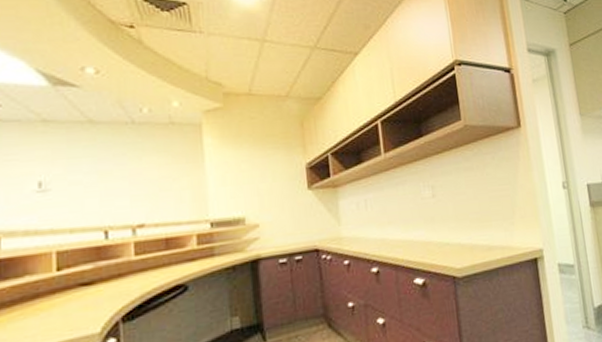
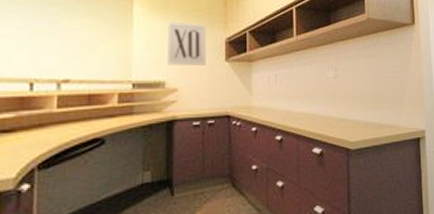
wall art: none [242,150,287,199] -> present [167,21,206,65]

